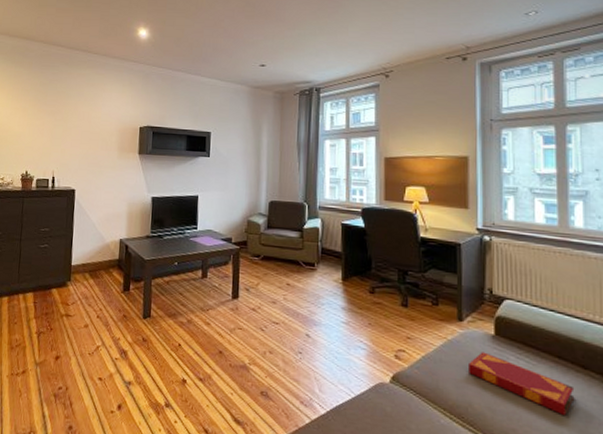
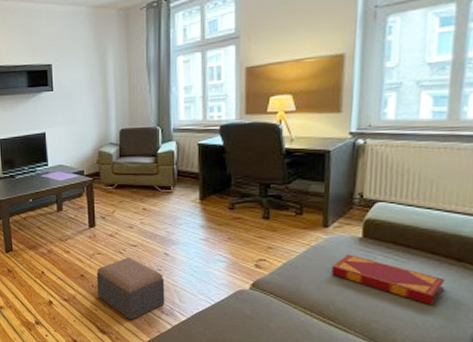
footstool: none [234,334,305,410] -> present [96,256,165,320]

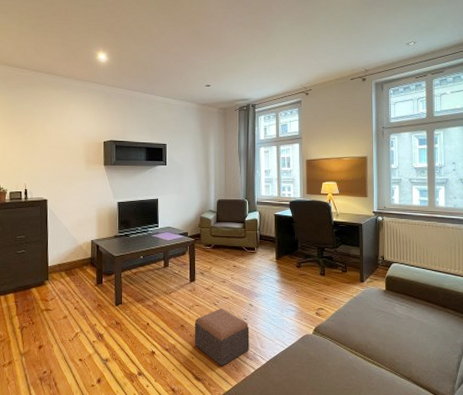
hardback book: present [330,254,446,305] -> none [367,303,438,342]

